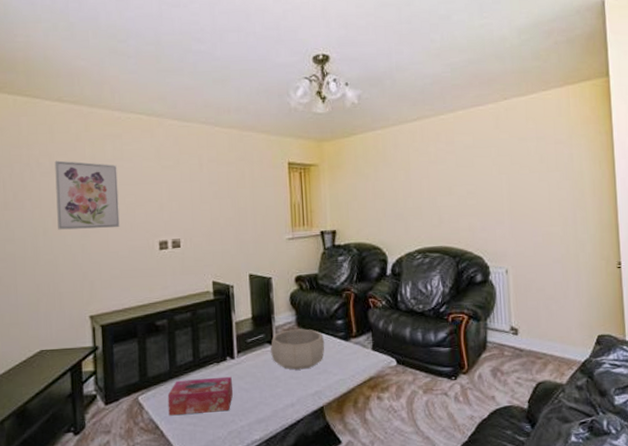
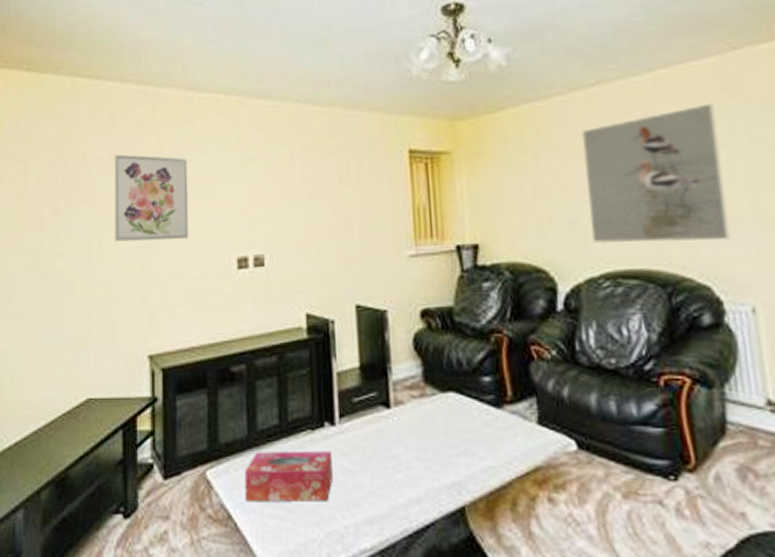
decorative bowl: present [271,329,325,370] -> none [386,387,466,448]
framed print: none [406,136,496,230] -> present [581,103,730,244]

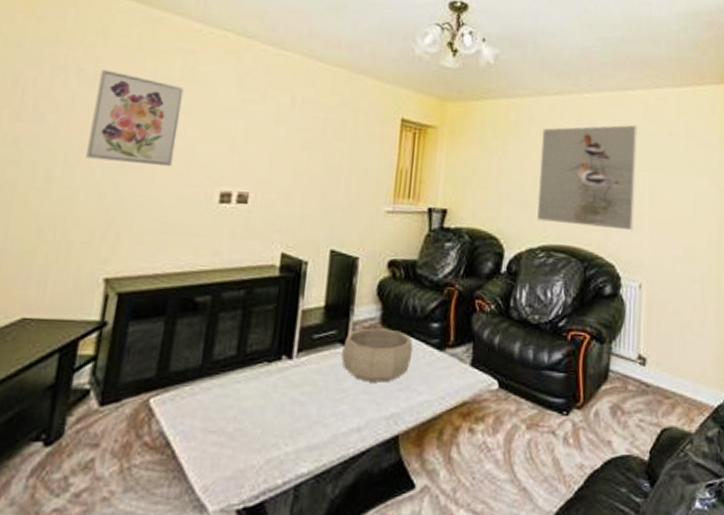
tissue box: present [244,450,333,502] -> none [187,381,284,430]
decorative bowl: none [386,387,466,448] -> present [341,328,413,383]

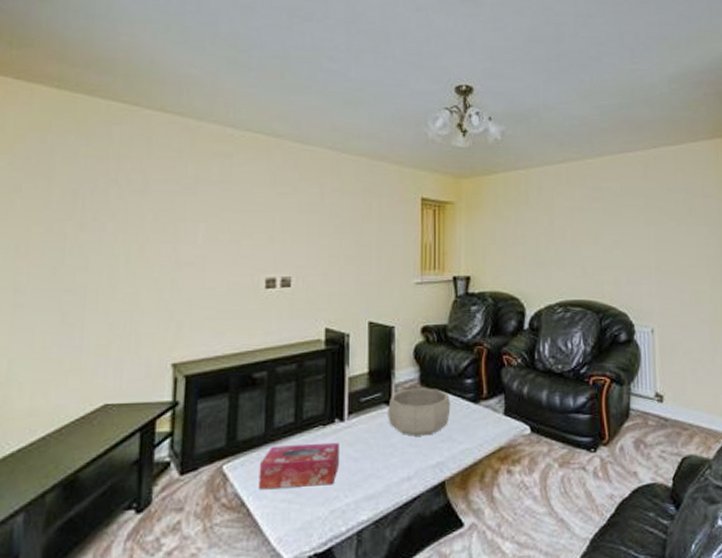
wall art: present [86,69,184,167] -> none [144,178,224,260]
tissue box: none [187,381,284,430] -> present [258,442,339,490]
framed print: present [537,124,637,231] -> none [550,184,642,282]

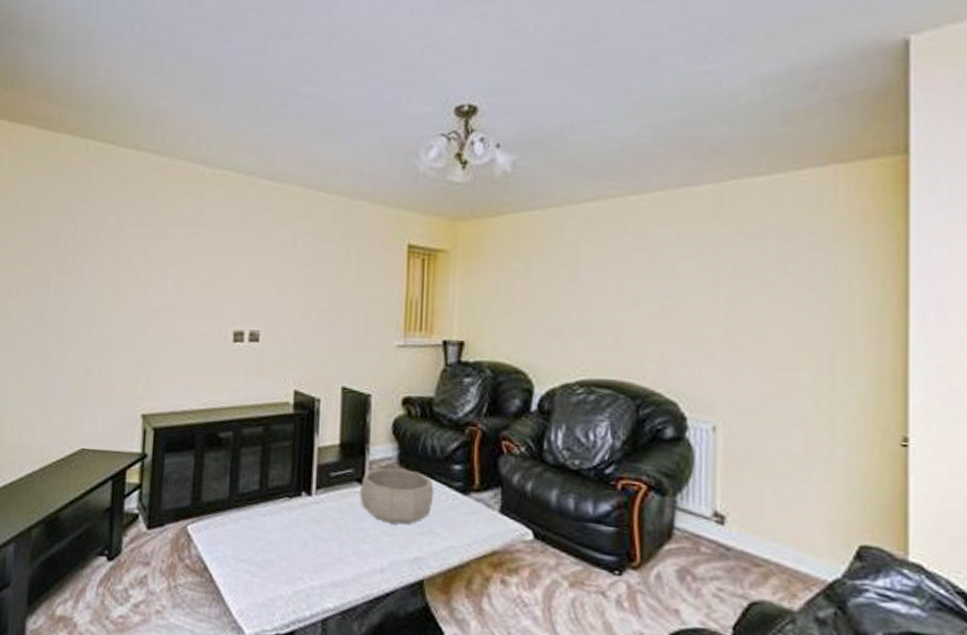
tissue box: present [258,442,339,490] -> none [221,512,306,563]

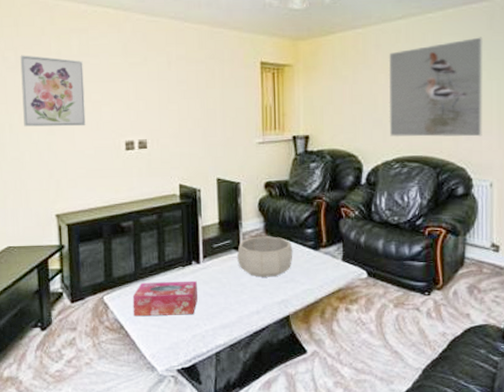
wall art: none [118,220,194,309] -> present [20,55,86,127]
tissue box: none [221,512,306,563] -> present [132,281,198,317]
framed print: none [572,229,705,361] -> present [388,37,483,138]

